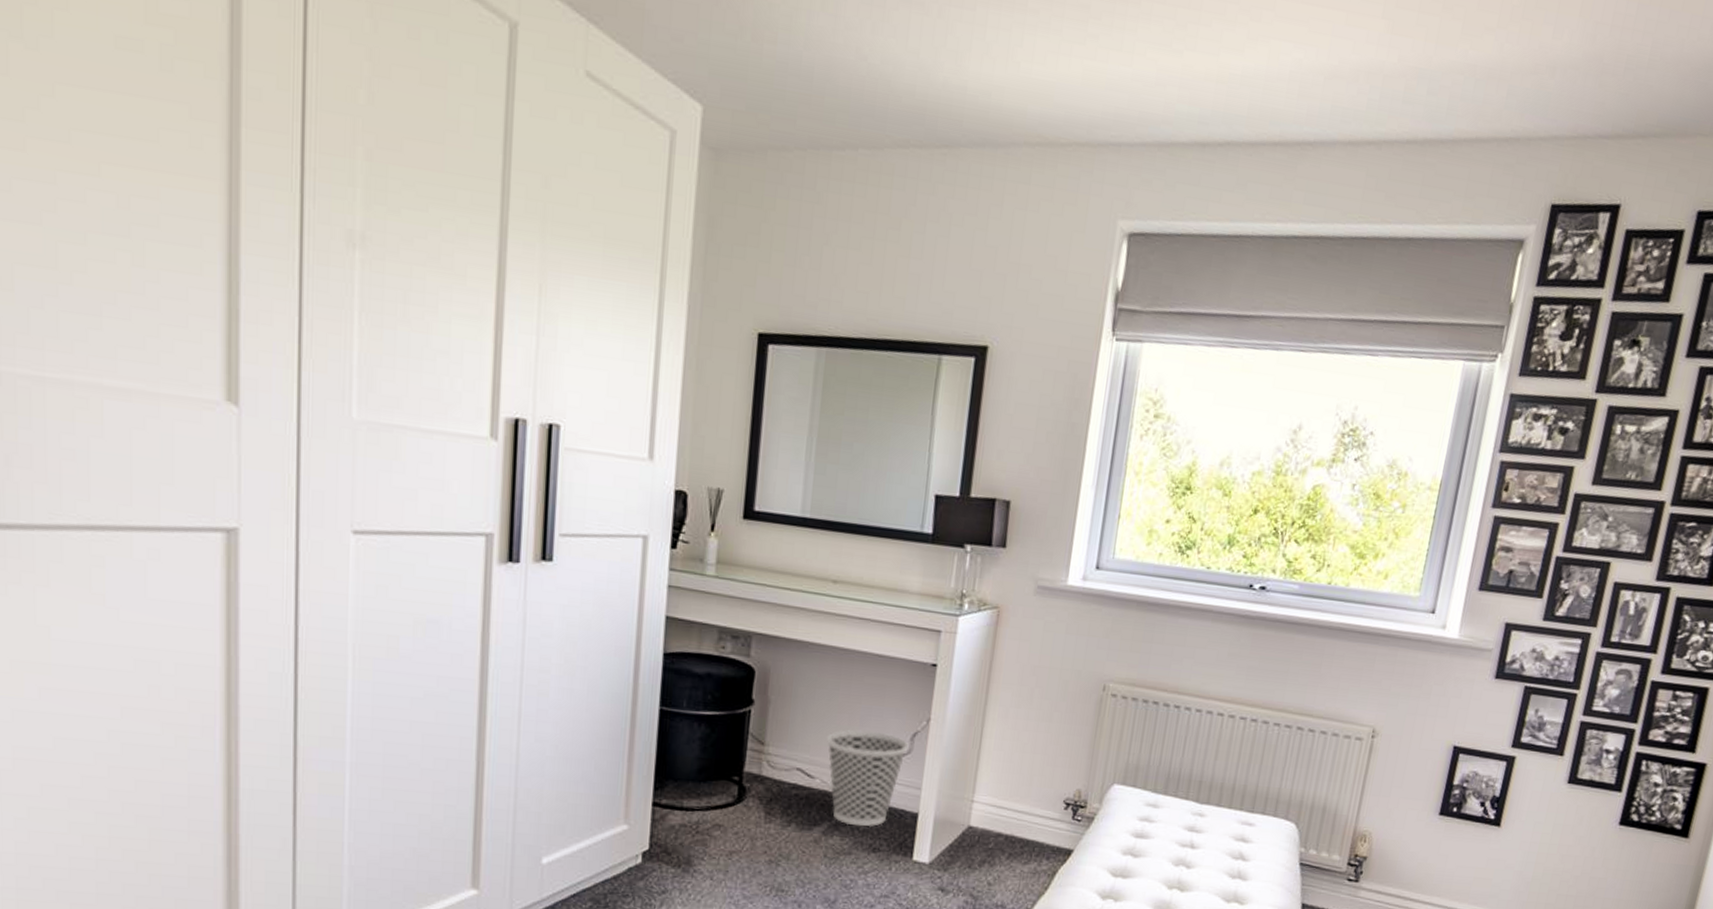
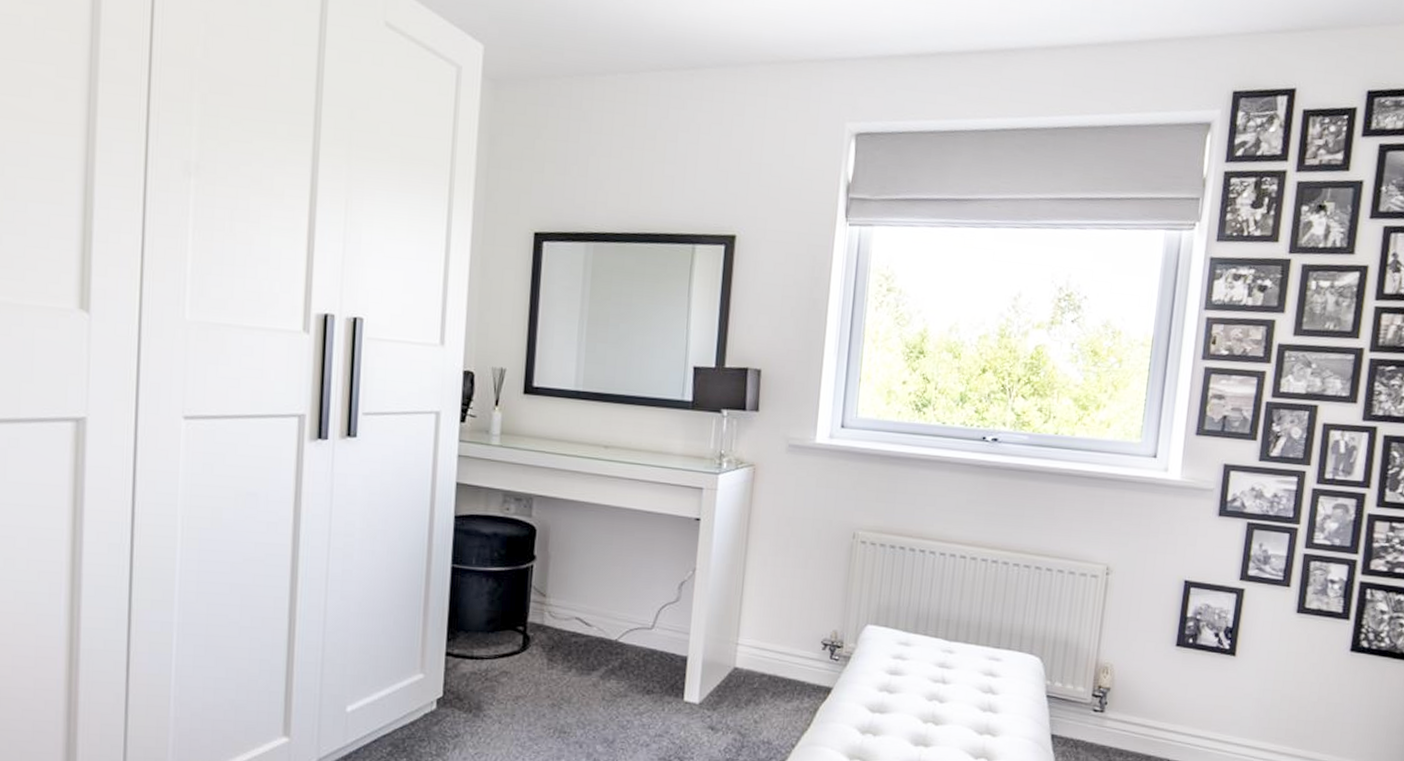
wastebasket: present [826,729,909,828] -> none [601,580,677,671]

